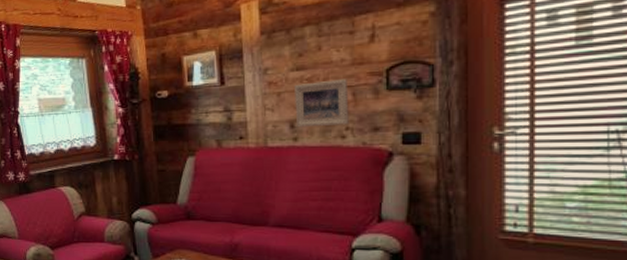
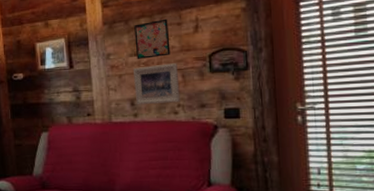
wall art: none [297,26,340,74] -> present [134,18,171,59]

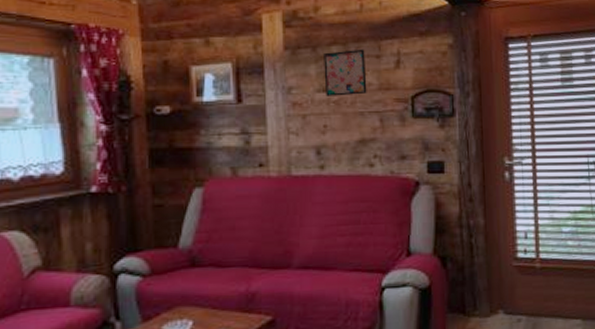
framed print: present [132,63,180,105] -> none [320,104,377,155]

